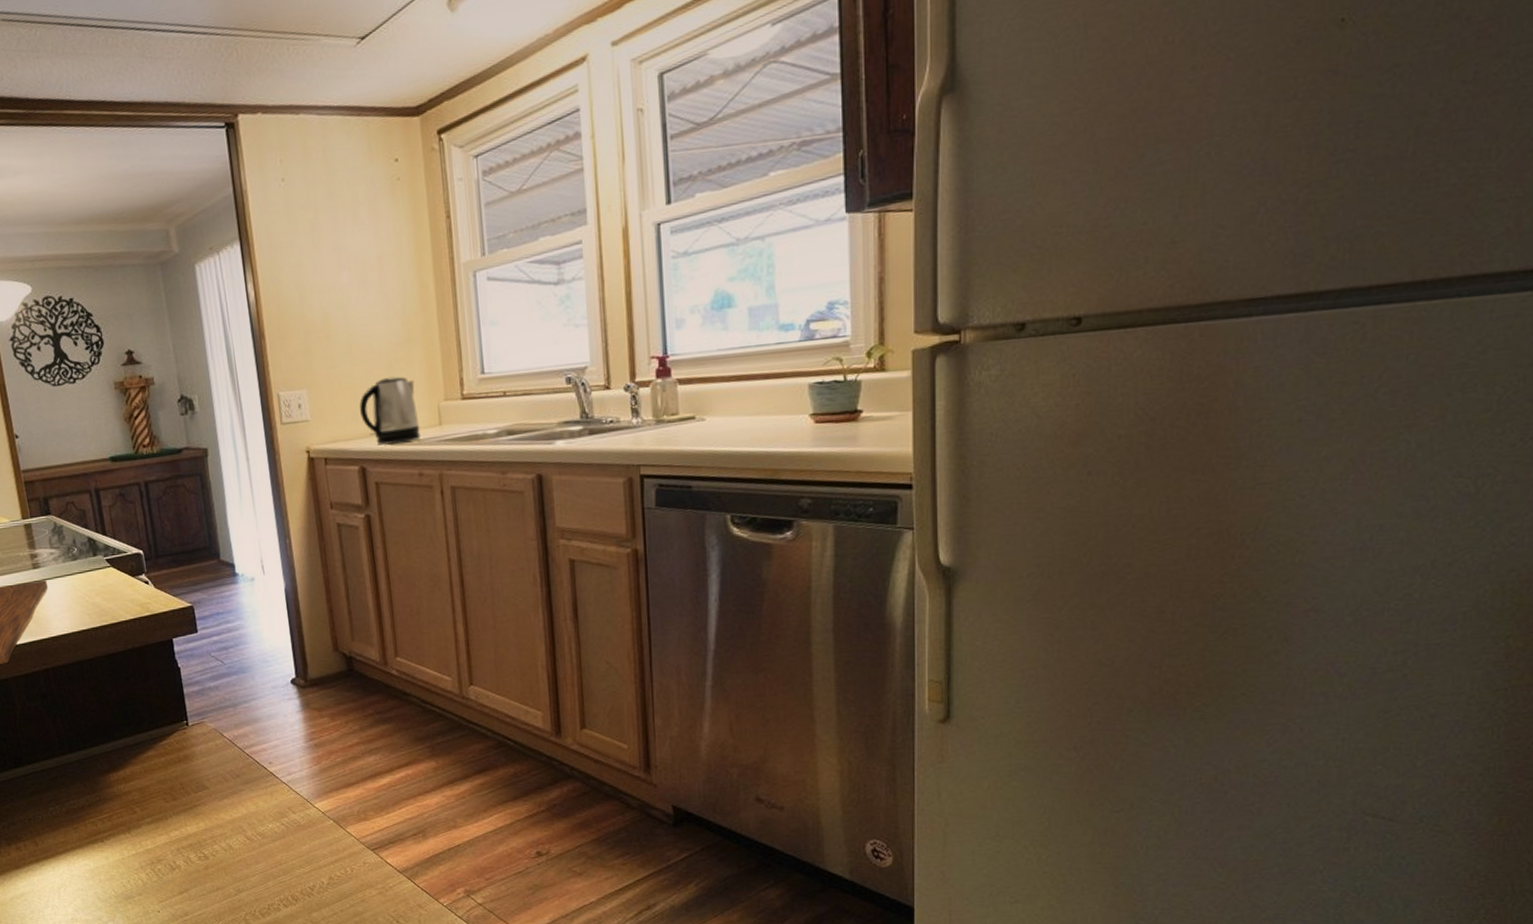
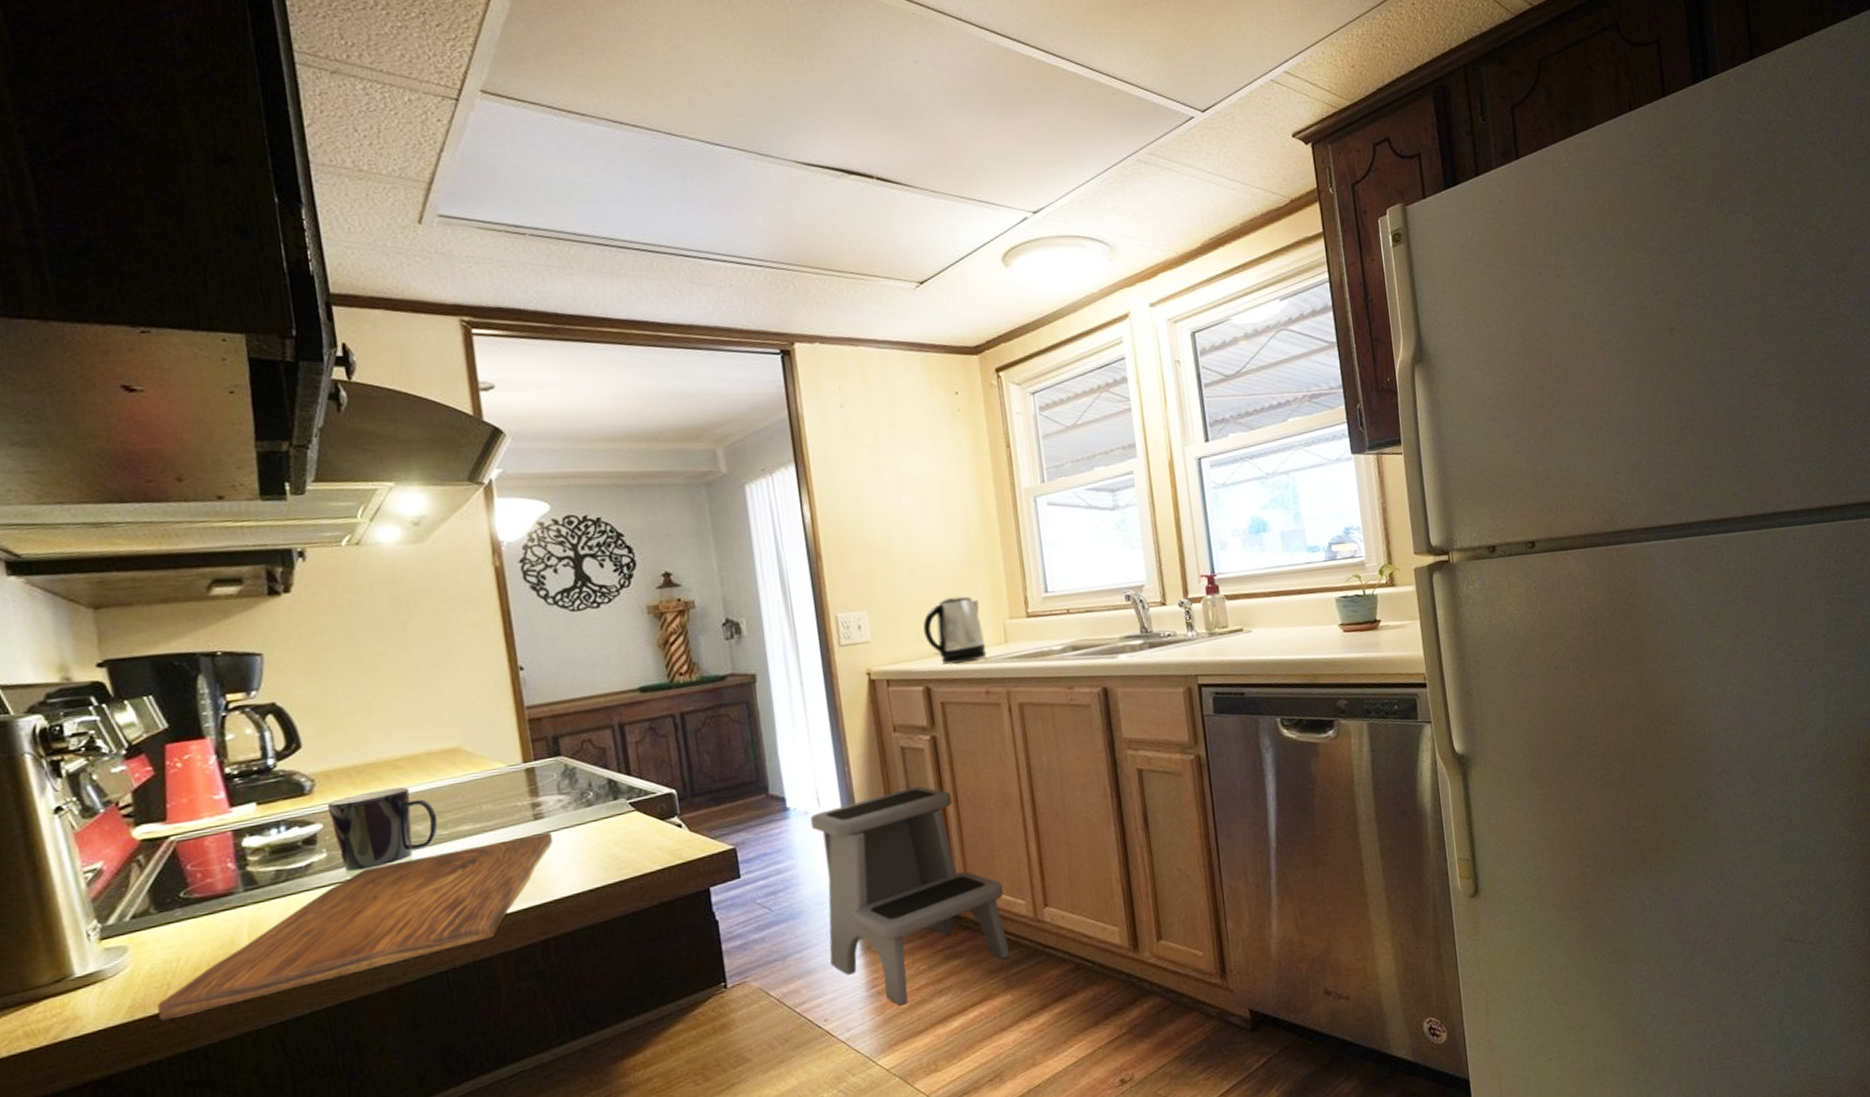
step stool: none [256,562,436,759] -> present [810,786,1011,1006]

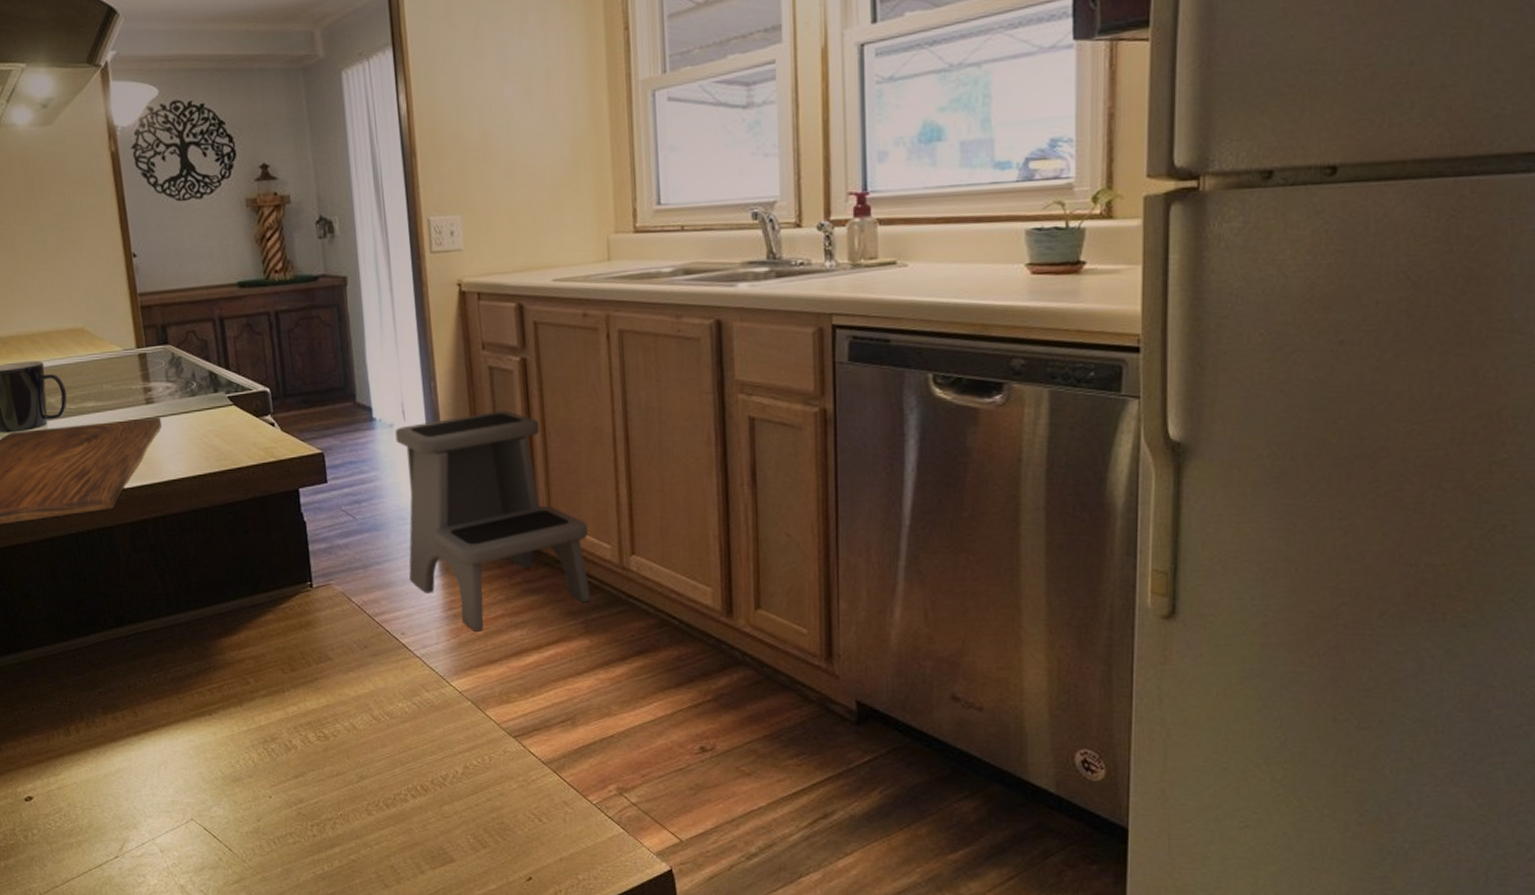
kettle: present [923,596,987,665] -> none [518,204,587,280]

